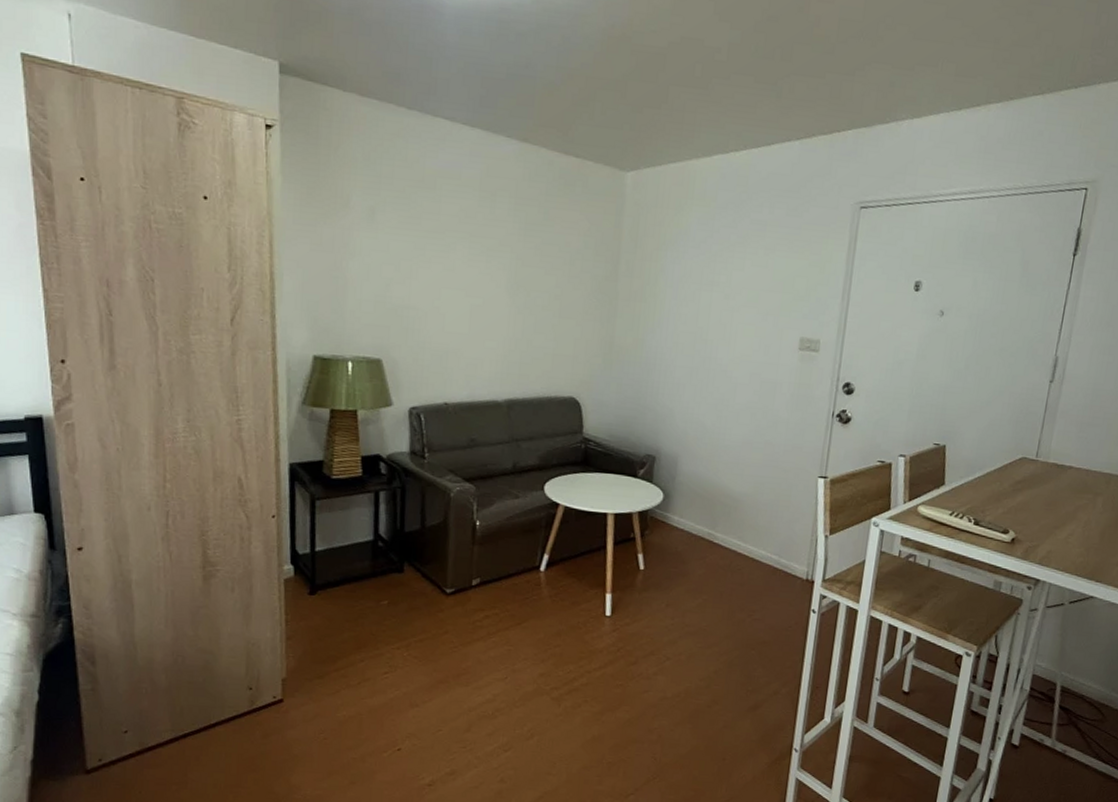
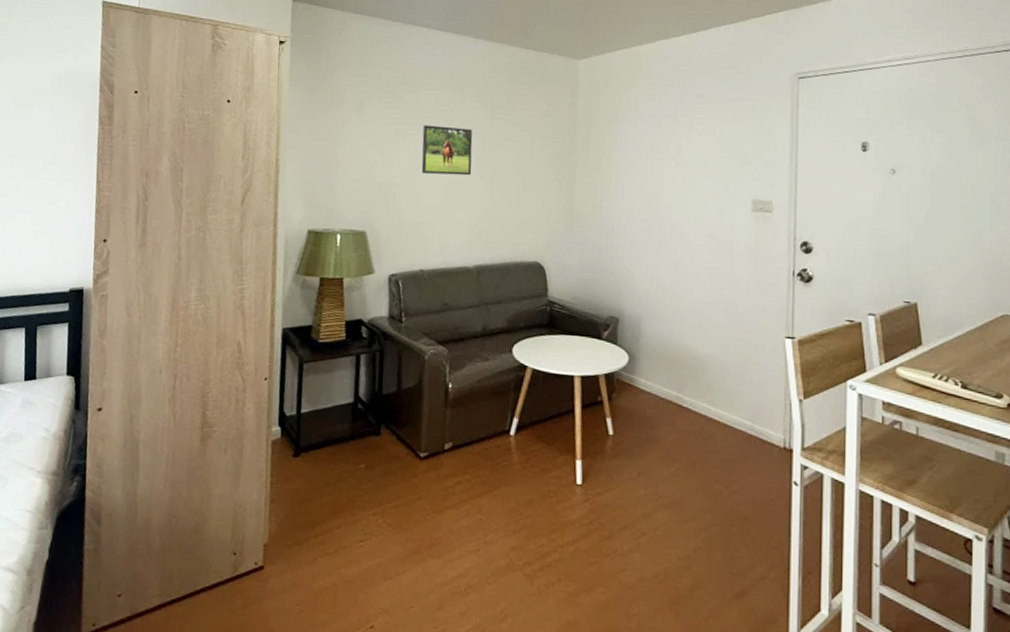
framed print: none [444,239,504,301] -> present [421,125,473,176]

